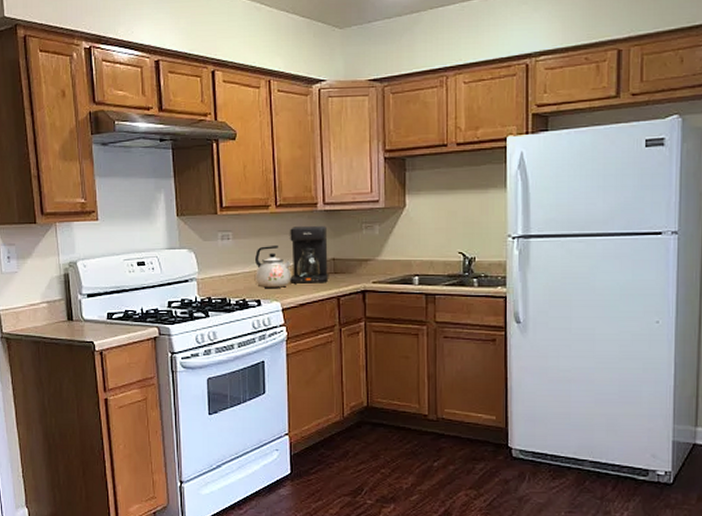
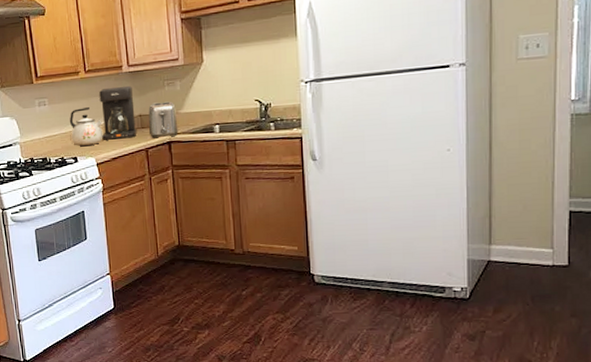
toaster: none [343,246,374,286] -> present [148,101,179,139]

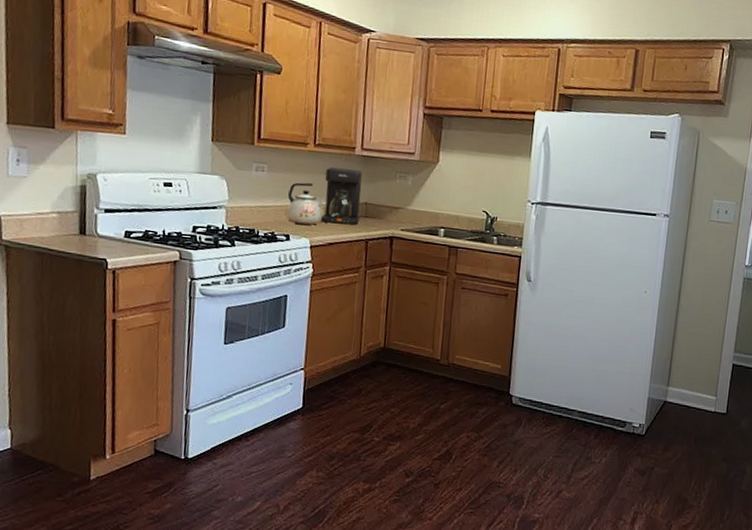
toaster: present [148,101,179,139] -> none [372,193,404,233]

